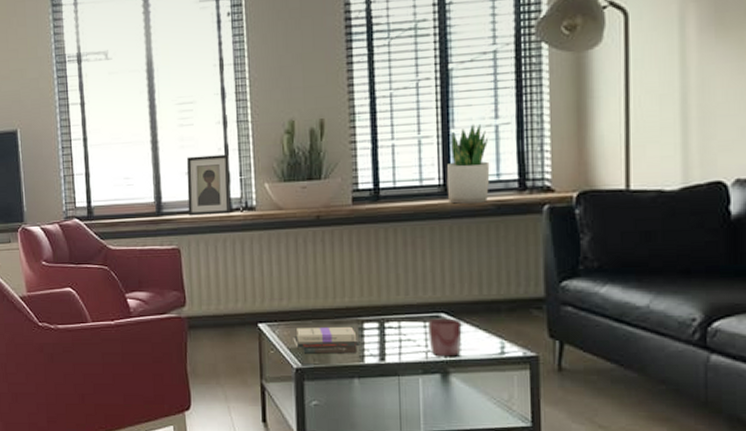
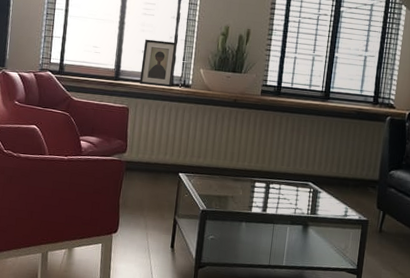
books: present [293,326,360,354] -> none [203,180,251,203]
mug: present [428,318,462,357] -> none [298,185,322,214]
planter: present [446,124,490,205] -> none [326,52,359,109]

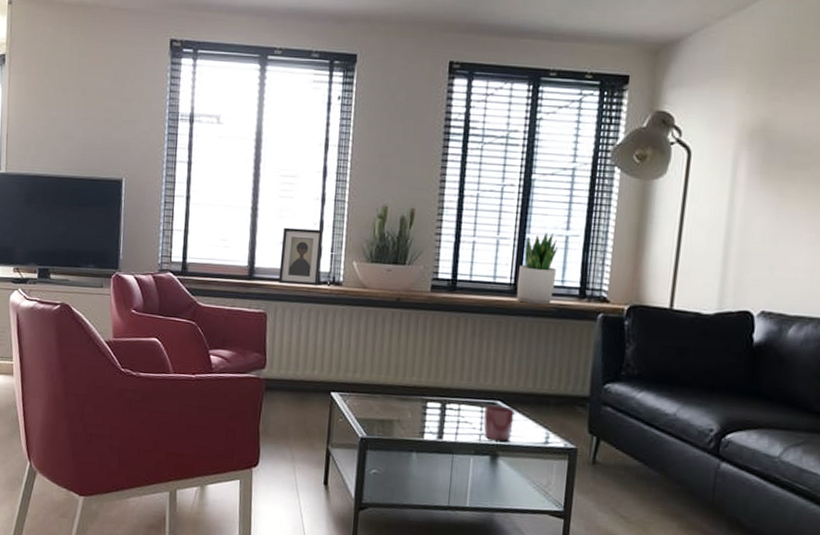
mug: none [298,185,322,214] -> present [483,405,515,441]
planter: none [326,52,359,109] -> present [516,232,559,305]

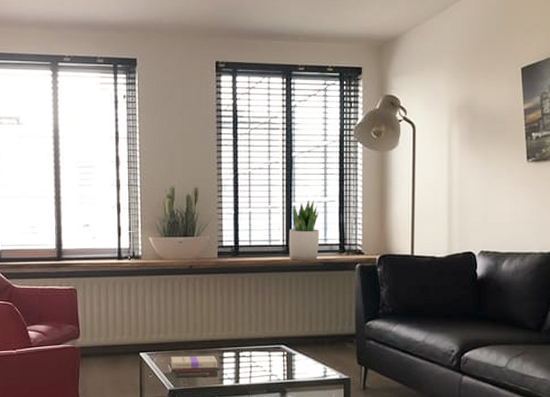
picture frame: present [278,227,323,286] -> none [84,212,121,262]
books: none [361,400,422,429] -> present [168,355,220,378]
mug: present [483,405,515,441] -> none [272,349,297,379]

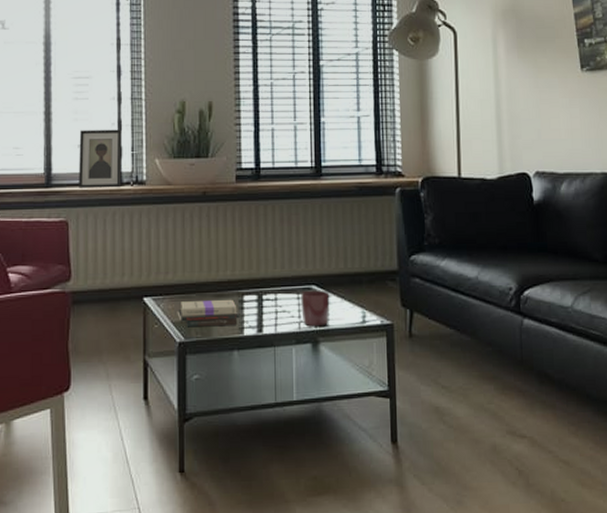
picture frame: none [84,212,121,262] -> present [79,129,122,188]
mug: none [272,349,297,379] -> present [301,290,330,327]
planter: present [288,200,320,261] -> none [317,114,353,186]

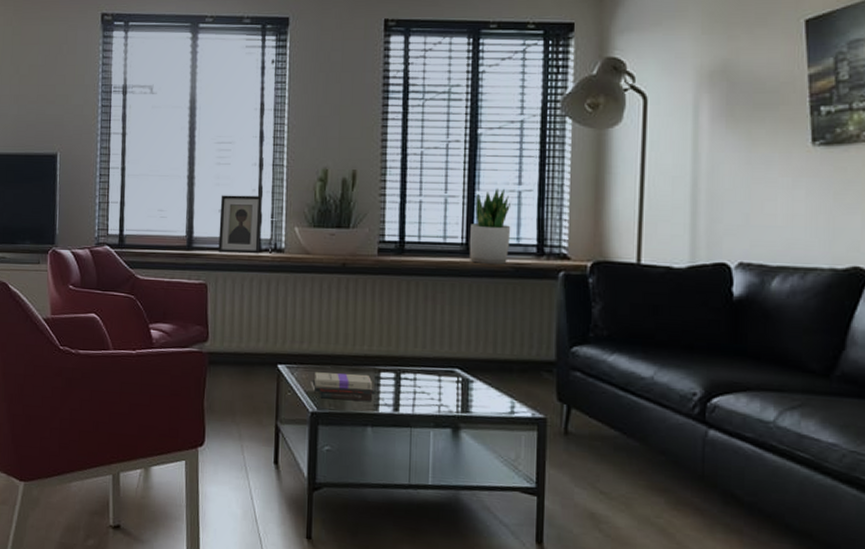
mug: present [301,290,330,327] -> none [442,373,475,412]
planter: none [317,114,353,186] -> present [469,188,512,265]

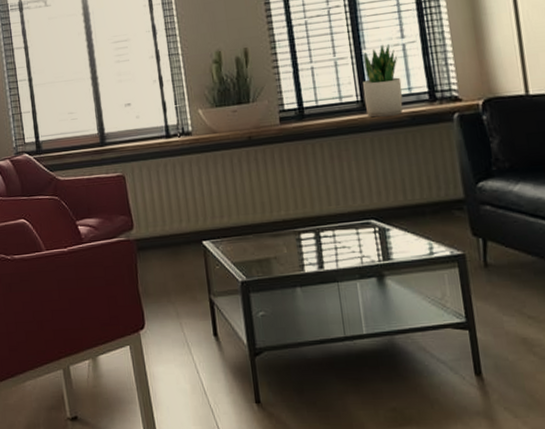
picture frame: present [218,195,262,254] -> none [125,85,169,144]
books: present [310,372,376,401] -> none [236,238,299,267]

